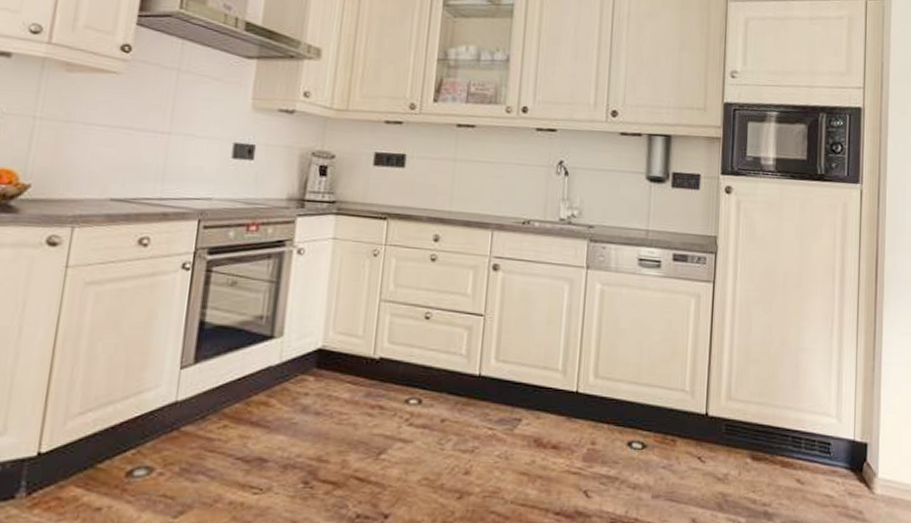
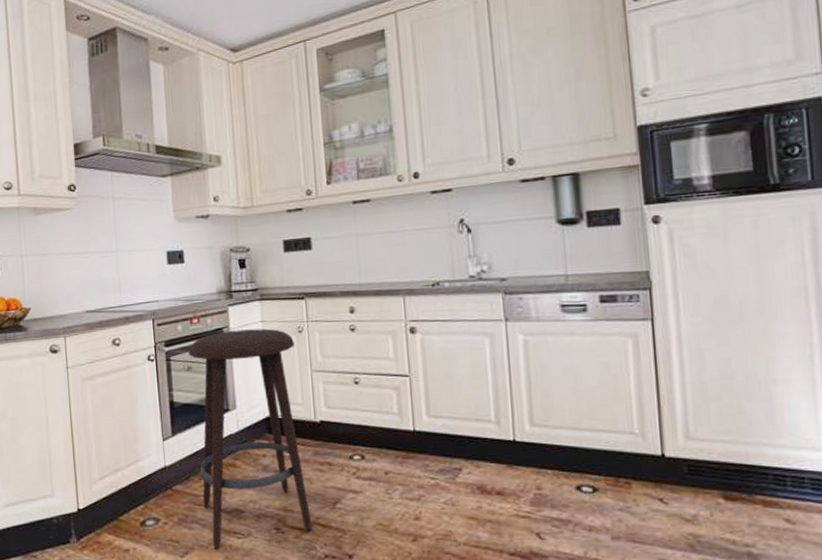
stool: none [217,244,367,508] -> present [188,328,312,550]

